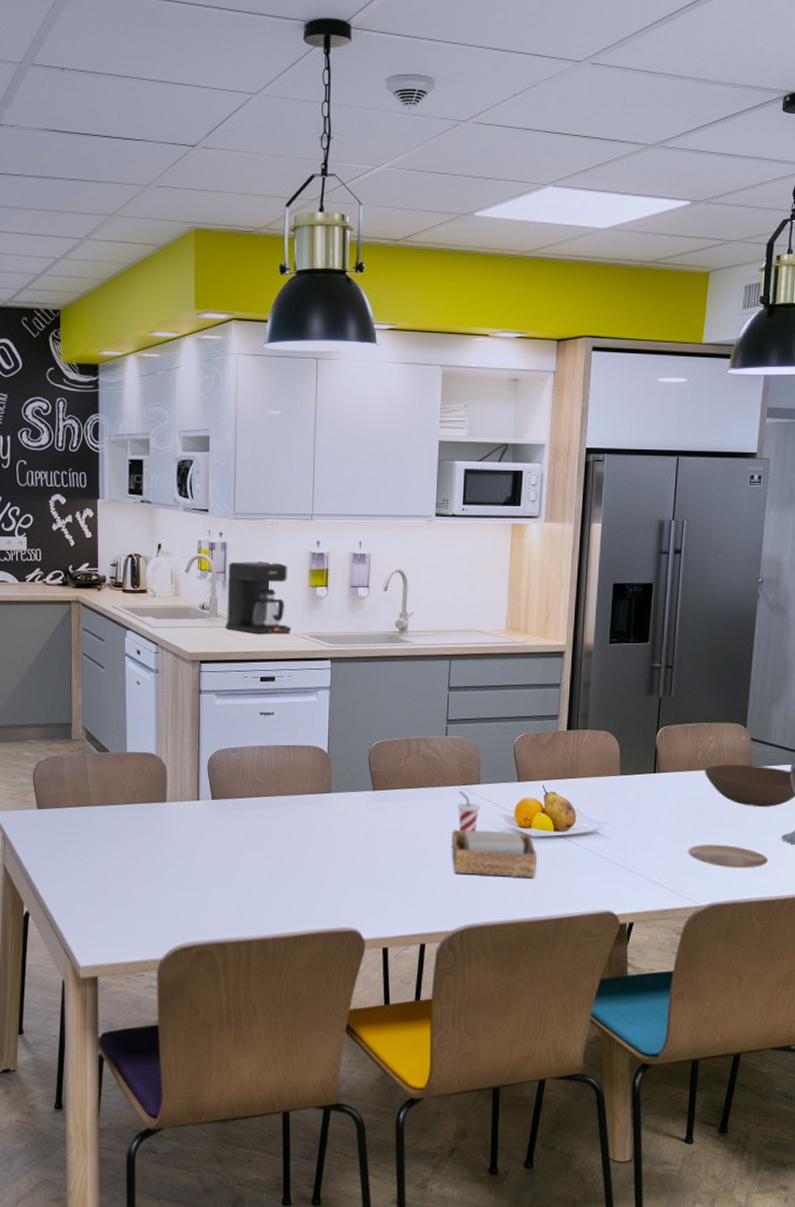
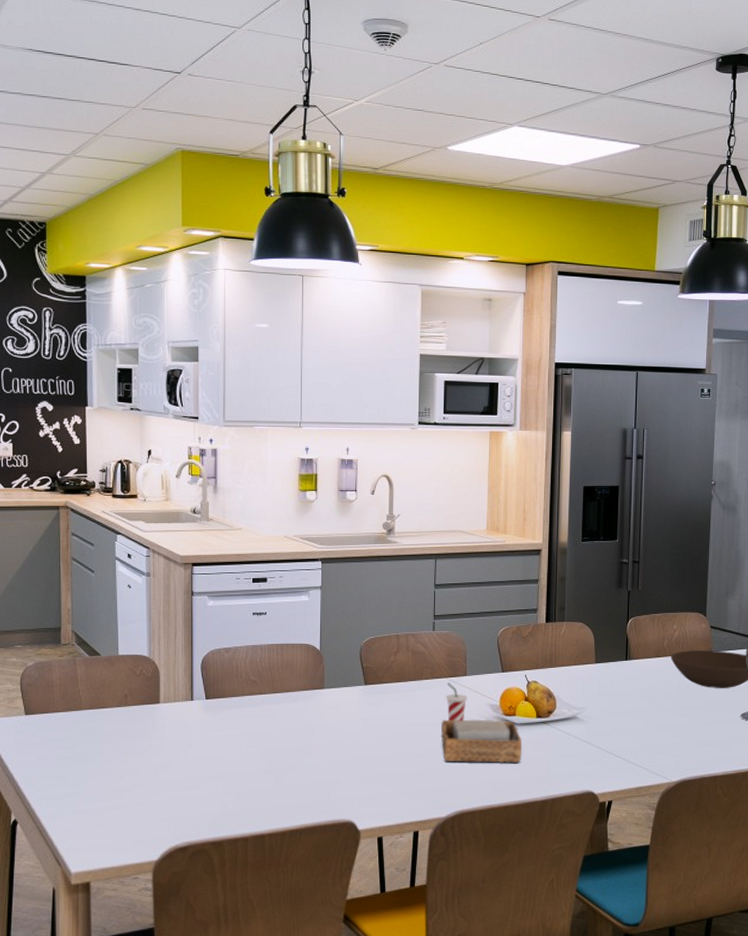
coffee maker: present [226,561,291,635] -> none [217,467,282,538]
plate: present [688,845,769,869] -> none [659,725,730,746]

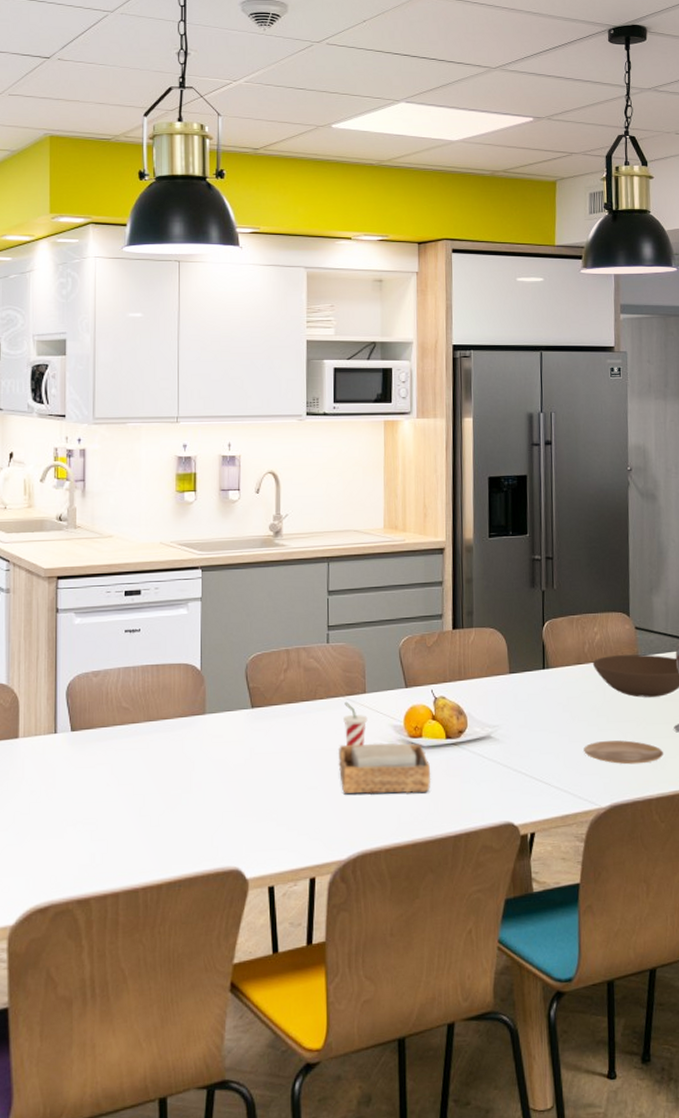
plate: none [659,725,730,746] -> present [584,740,664,765]

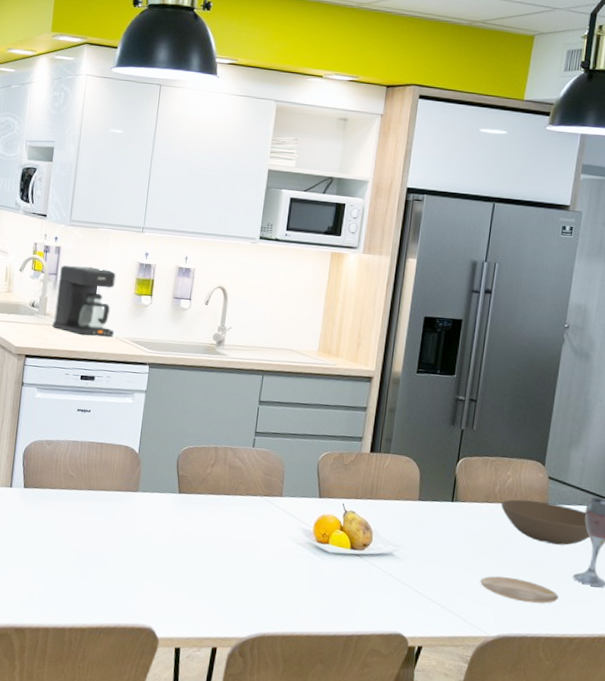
coffee maker: none [85,467,157,546] -> present [52,265,116,337]
napkin holder: present [338,743,431,795] -> none [249,538,333,594]
beverage cup: present [343,701,368,747] -> none [258,501,281,543]

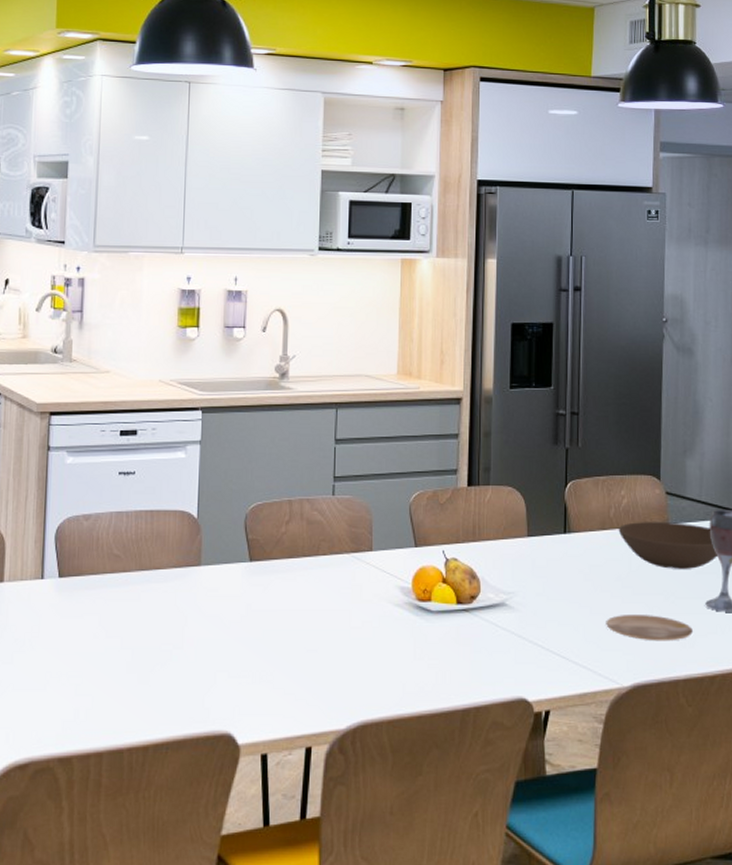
coffee maker: present [52,265,116,337] -> none [81,299,157,382]

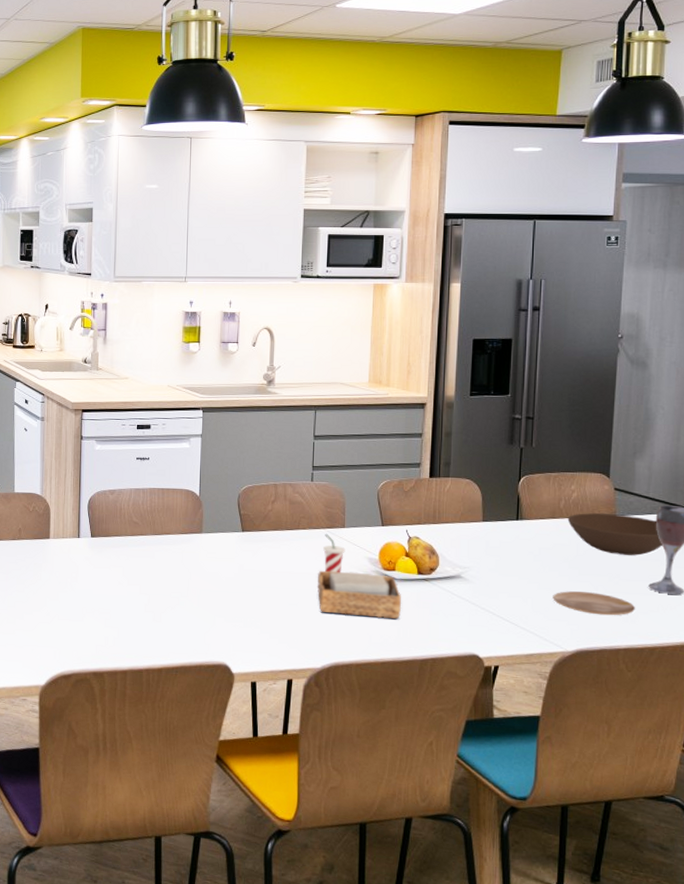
napkin holder: none [340,605,440,662] -> present [316,570,402,620]
beverage cup: none [347,559,373,608] -> present [323,533,345,573]

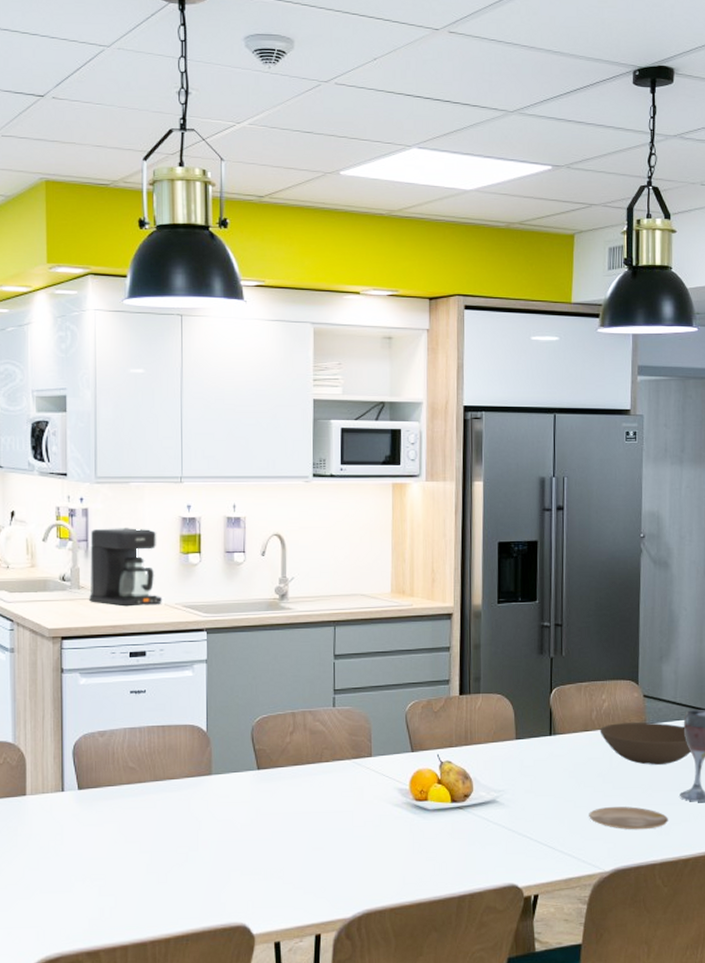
coffee maker: none [106,320,166,387] -> present [89,528,162,607]
napkin holder: present [316,570,402,620] -> none [343,805,436,856]
beverage cup: present [323,533,345,573] -> none [349,764,373,809]

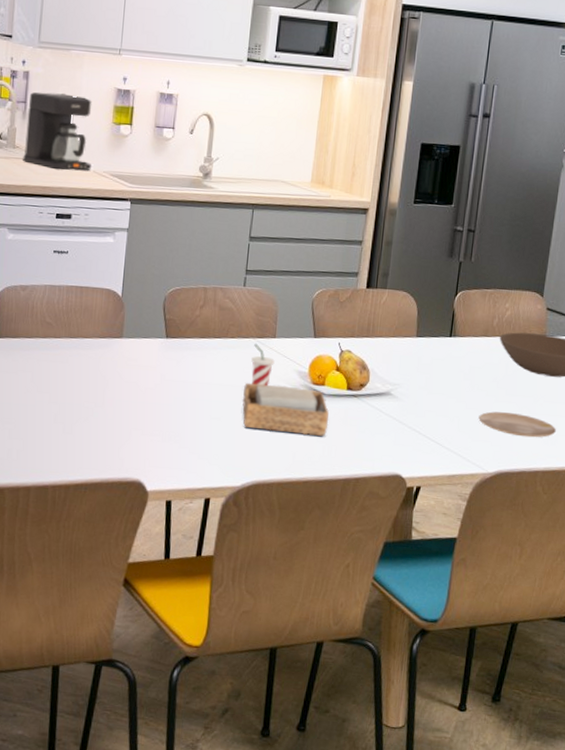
napkin holder: none [343,805,436,856] -> present [242,382,329,437]
beverage cup: none [349,764,373,809] -> present [251,343,275,387]

